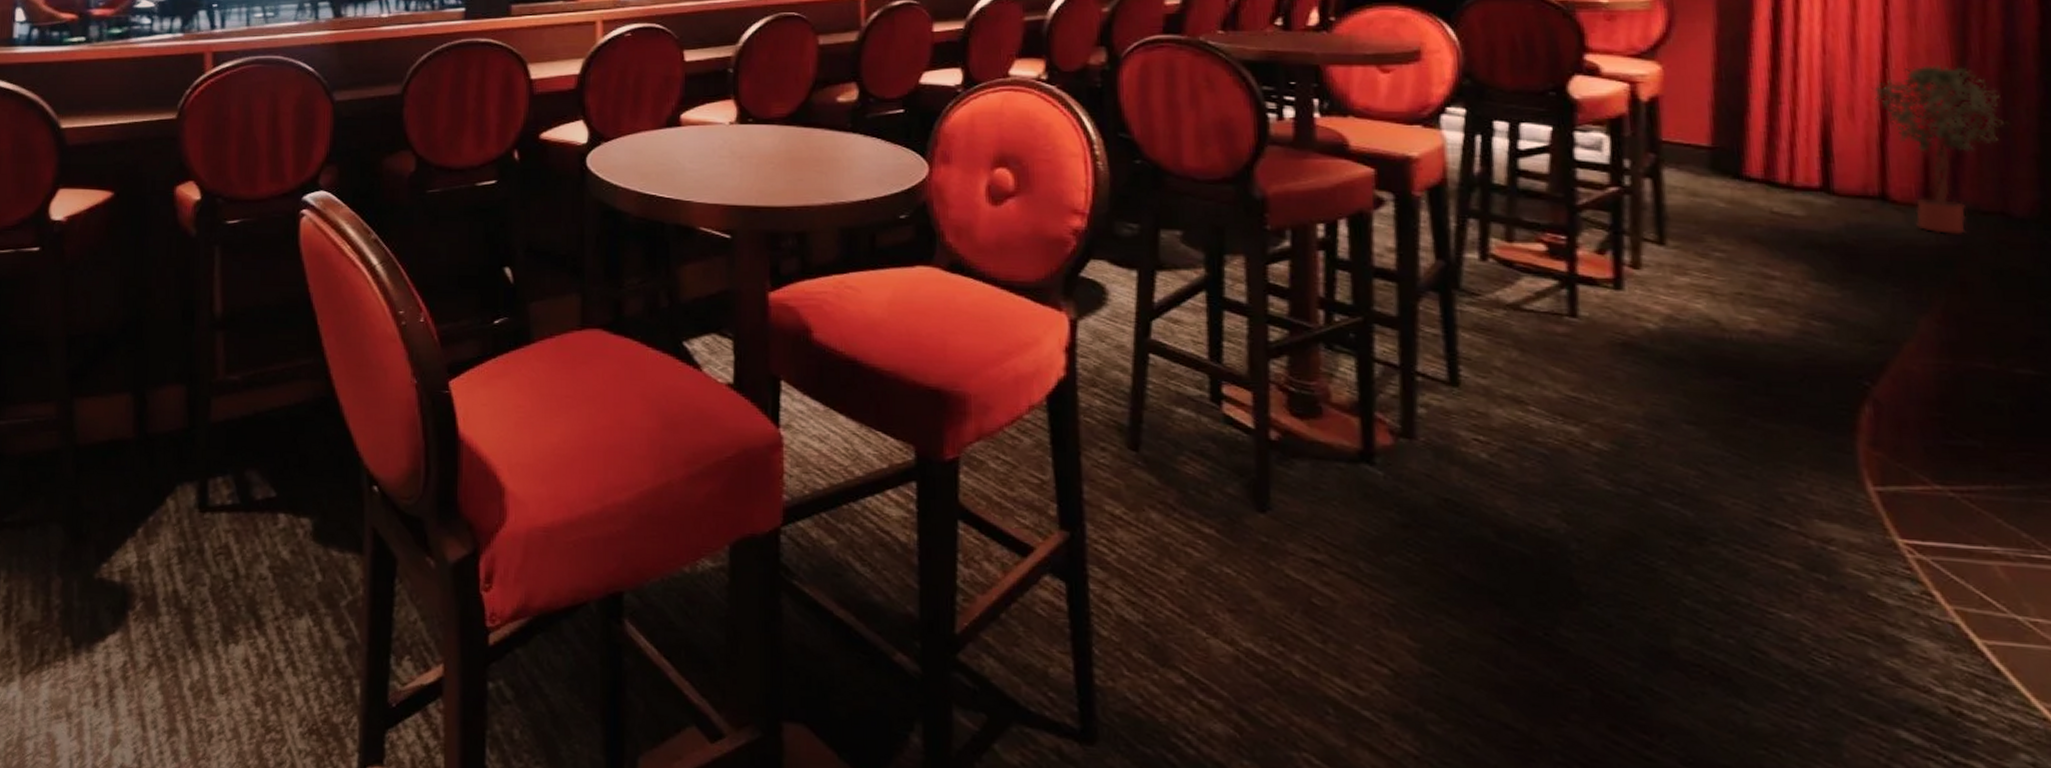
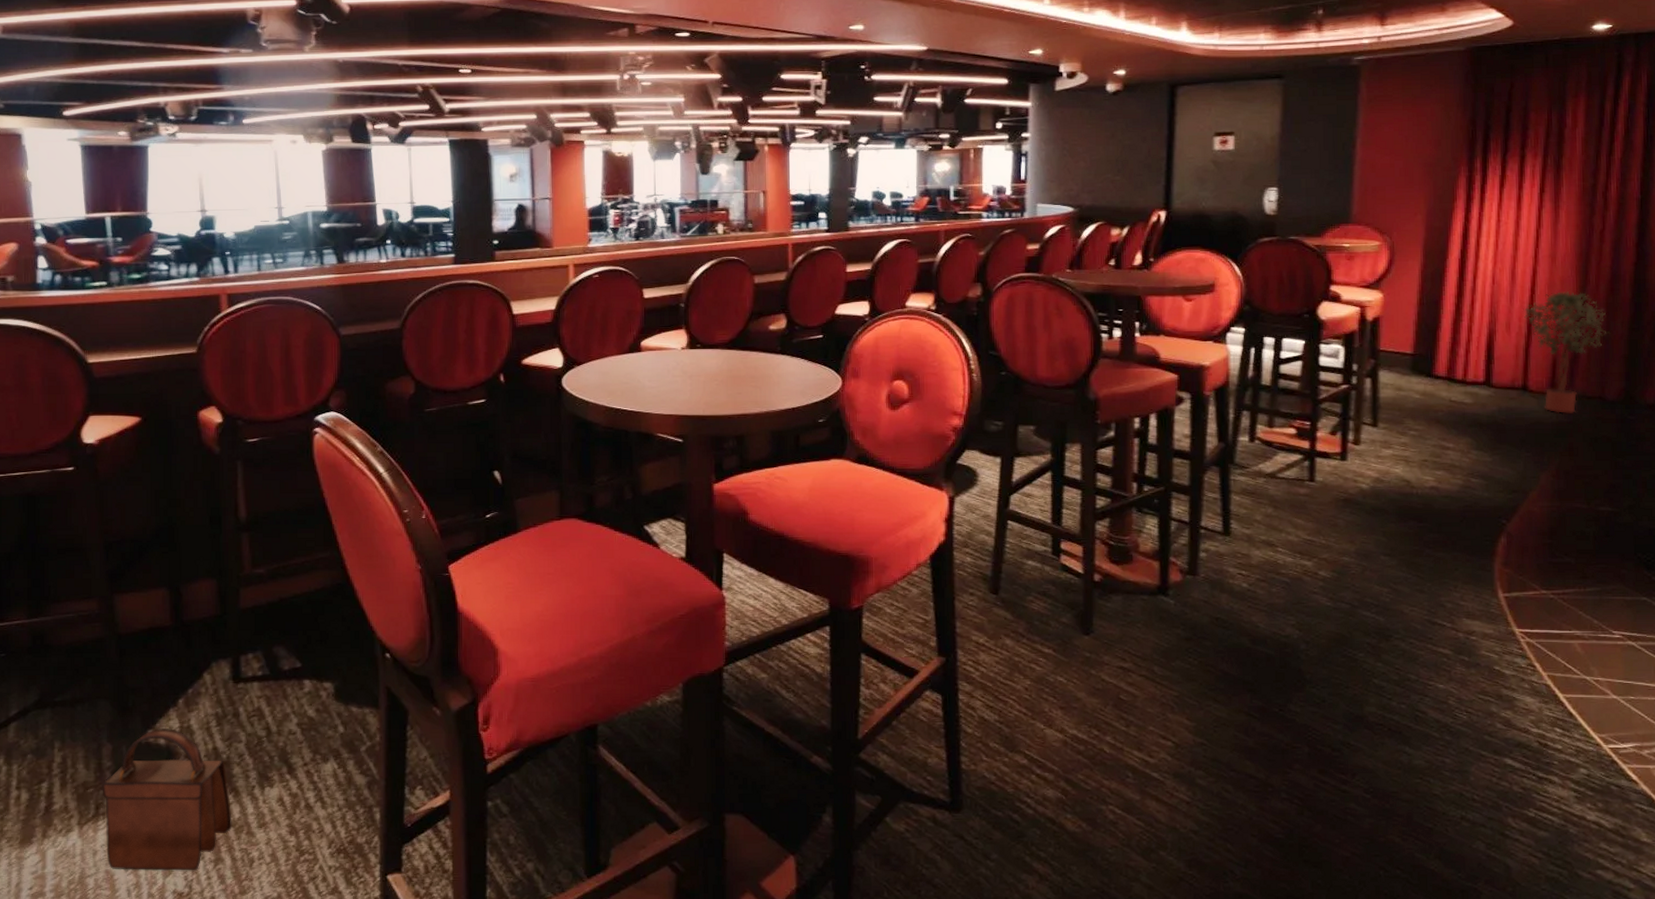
handbag: none [48,562,191,741] -> present [102,728,232,870]

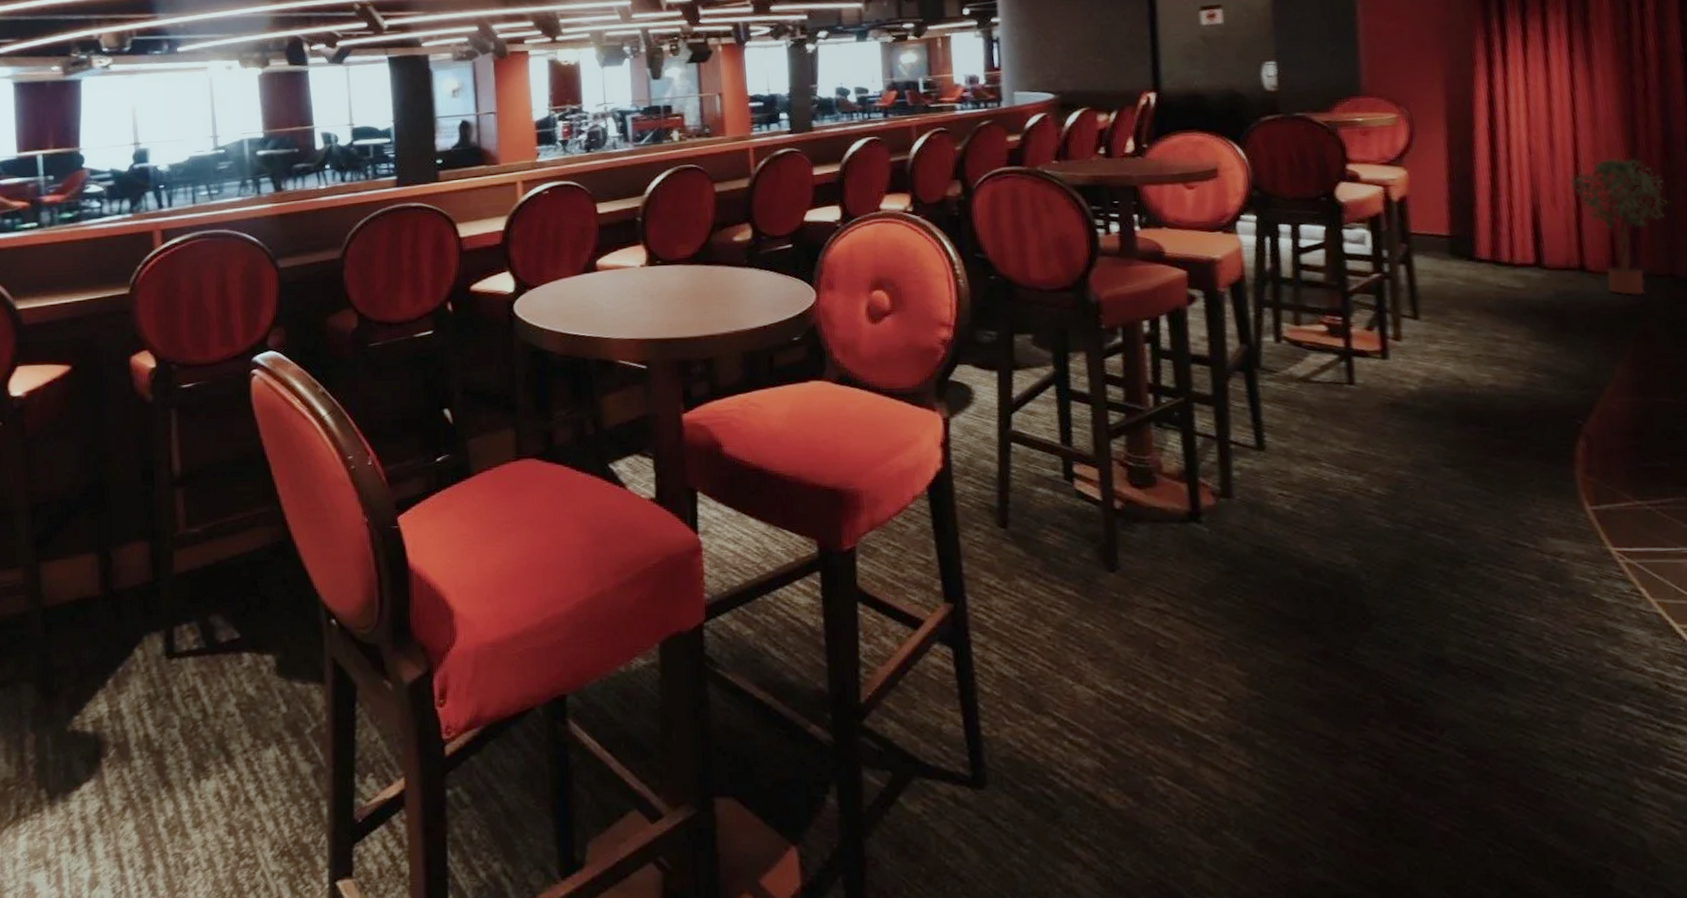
handbag: present [102,728,232,870] -> none [24,714,165,882]

